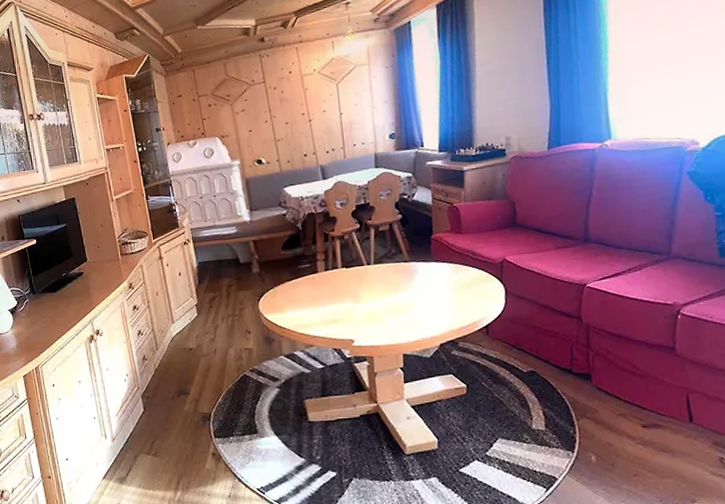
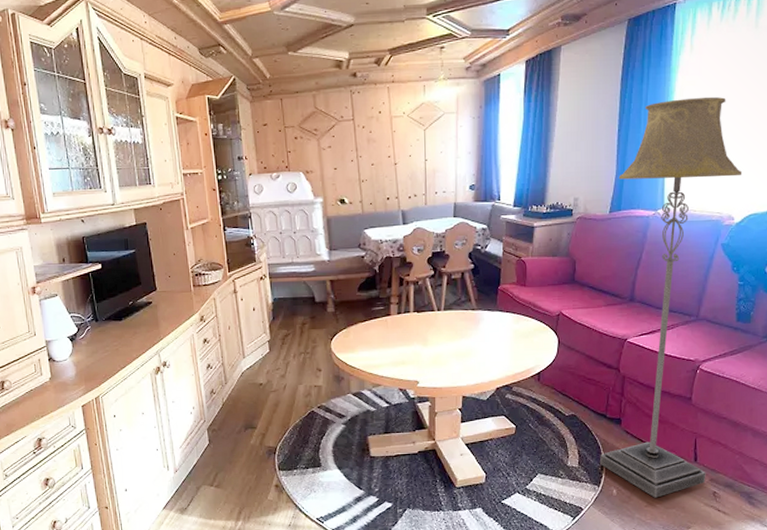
floor lamp: none [553,15,708,465] -> present [600,97,742,498]

